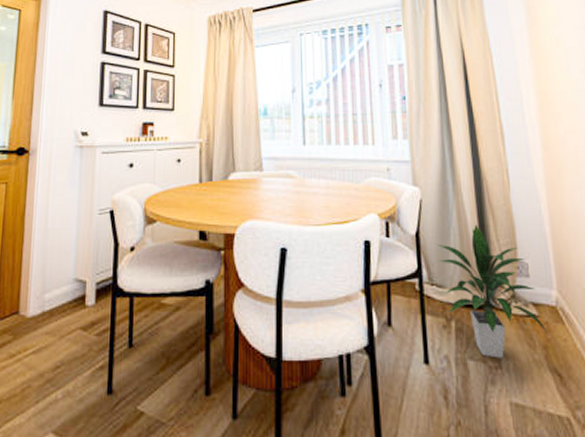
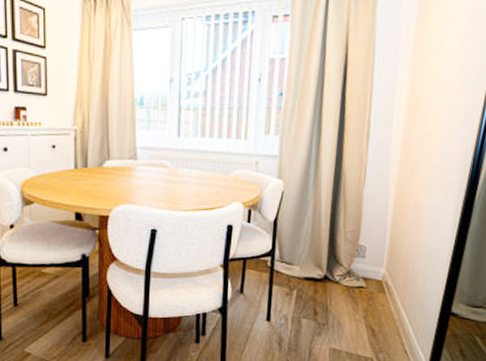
indoor plant: present [436,224,549,358] -> none [291,214,372,318]

